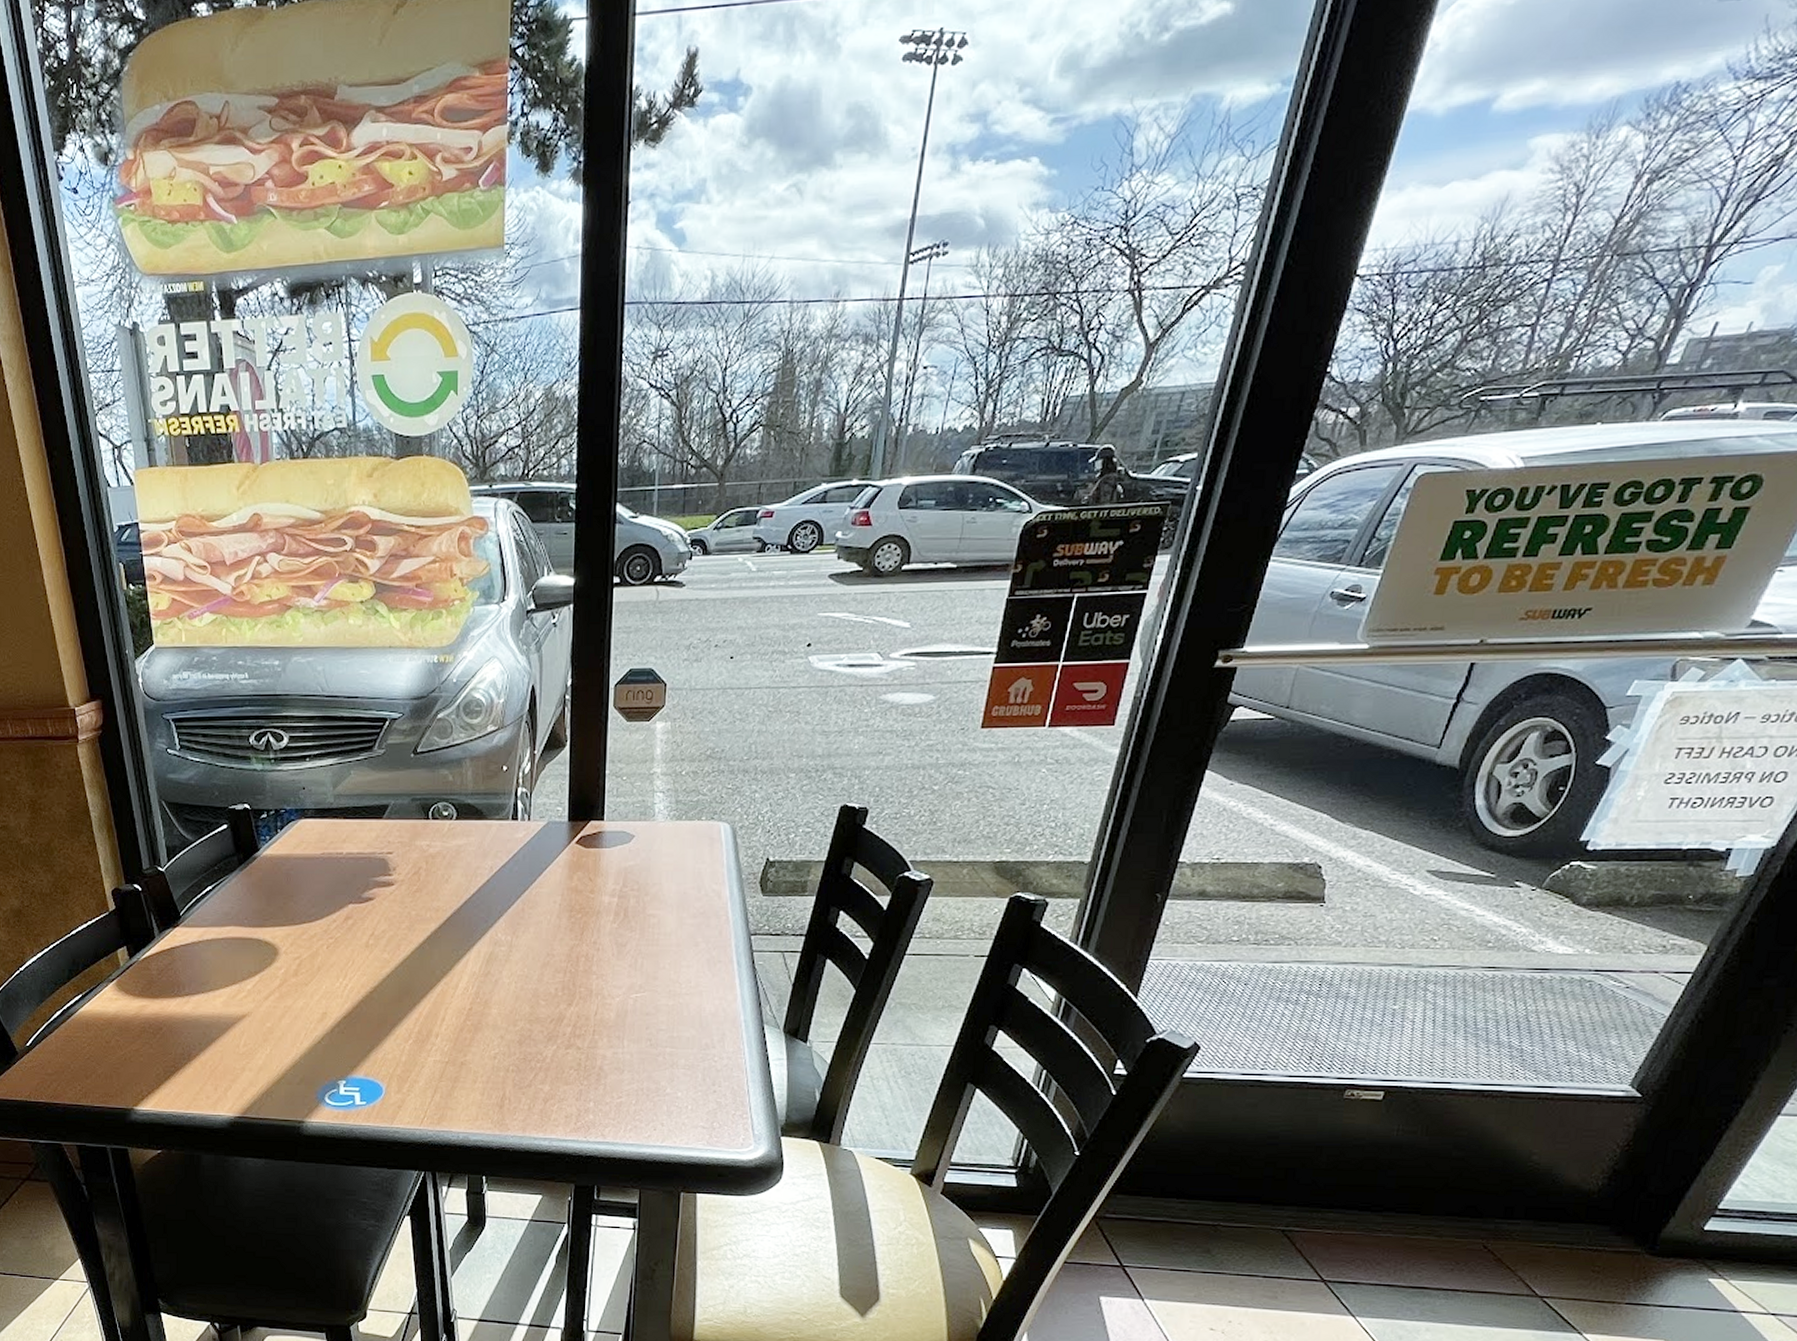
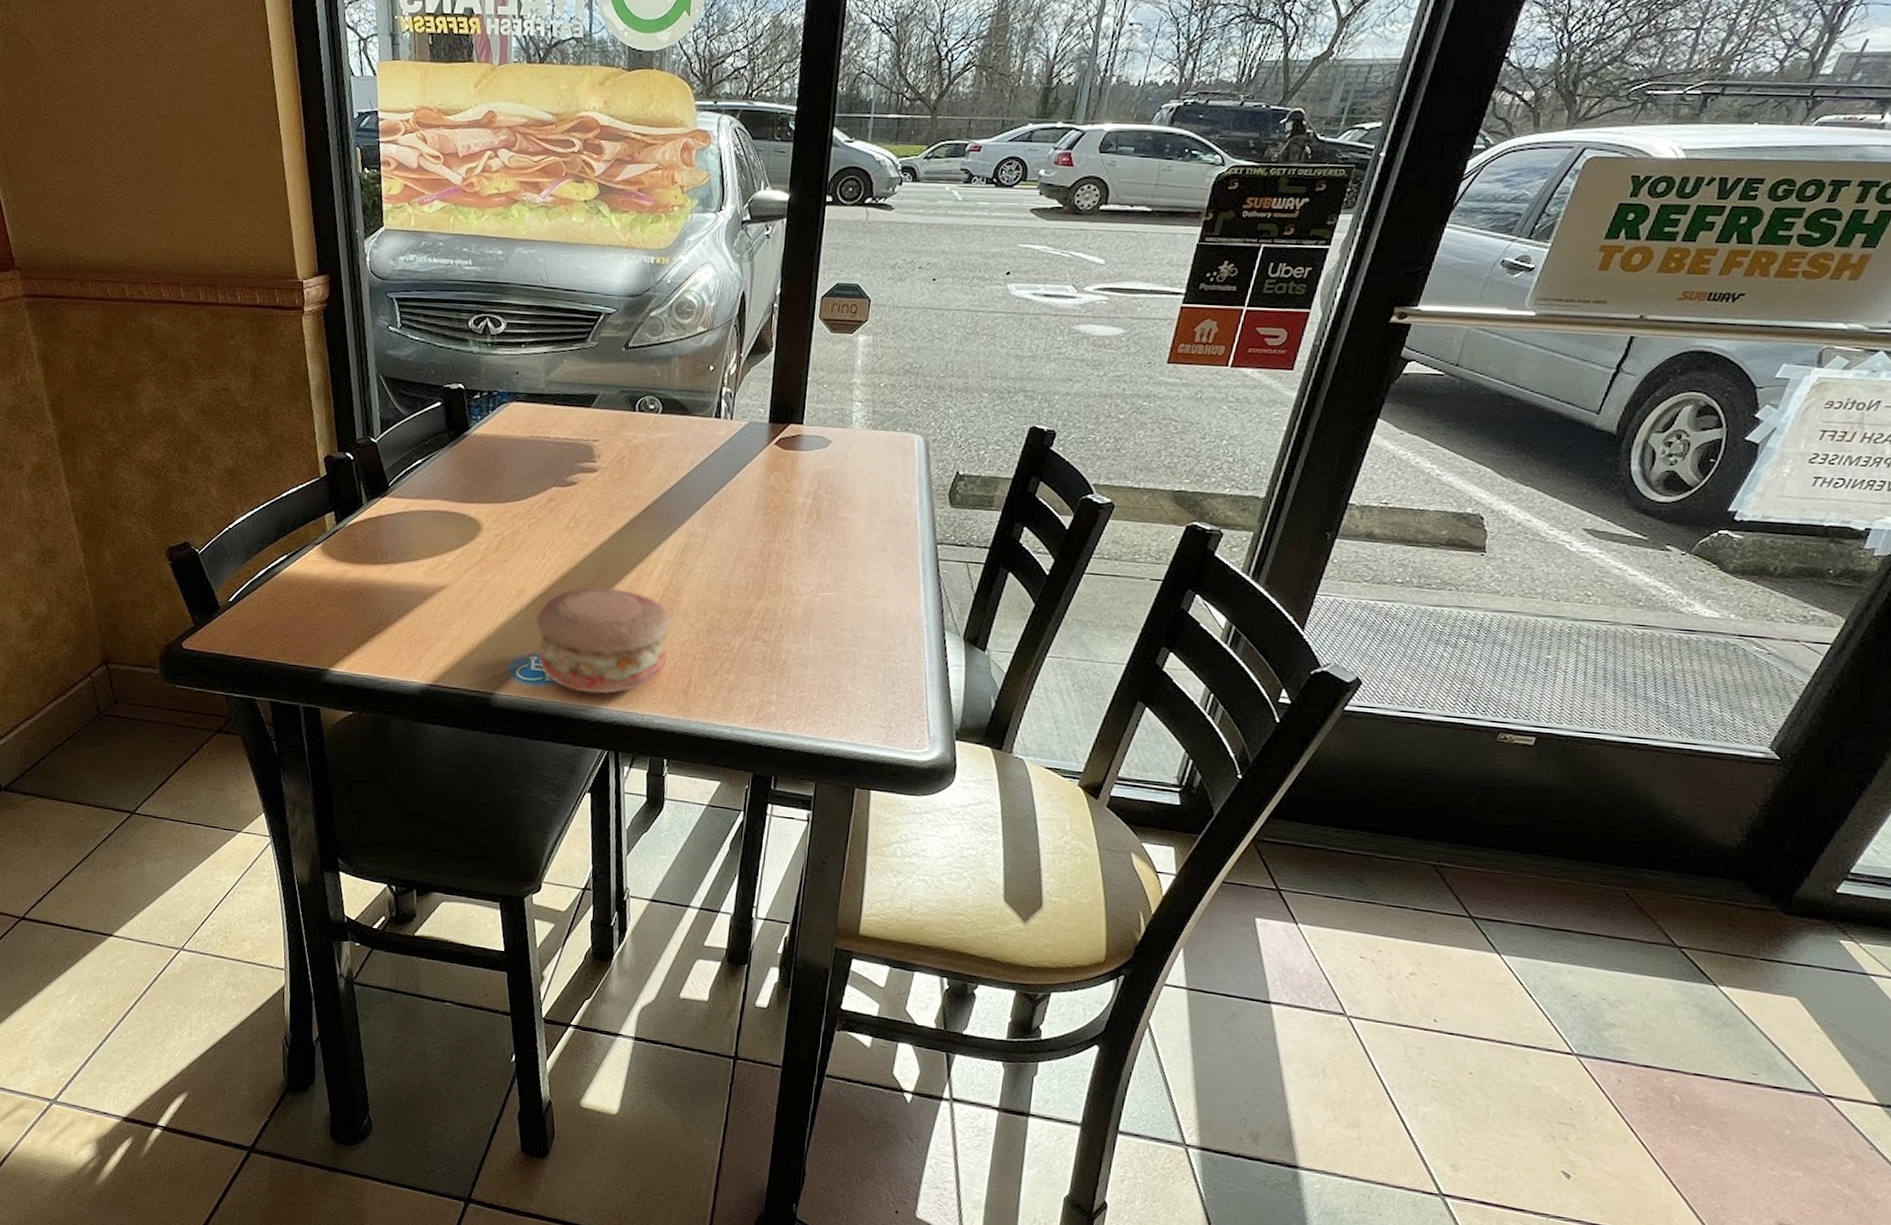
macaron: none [342,1004,480,1114] -> present [536,586,671,695]

